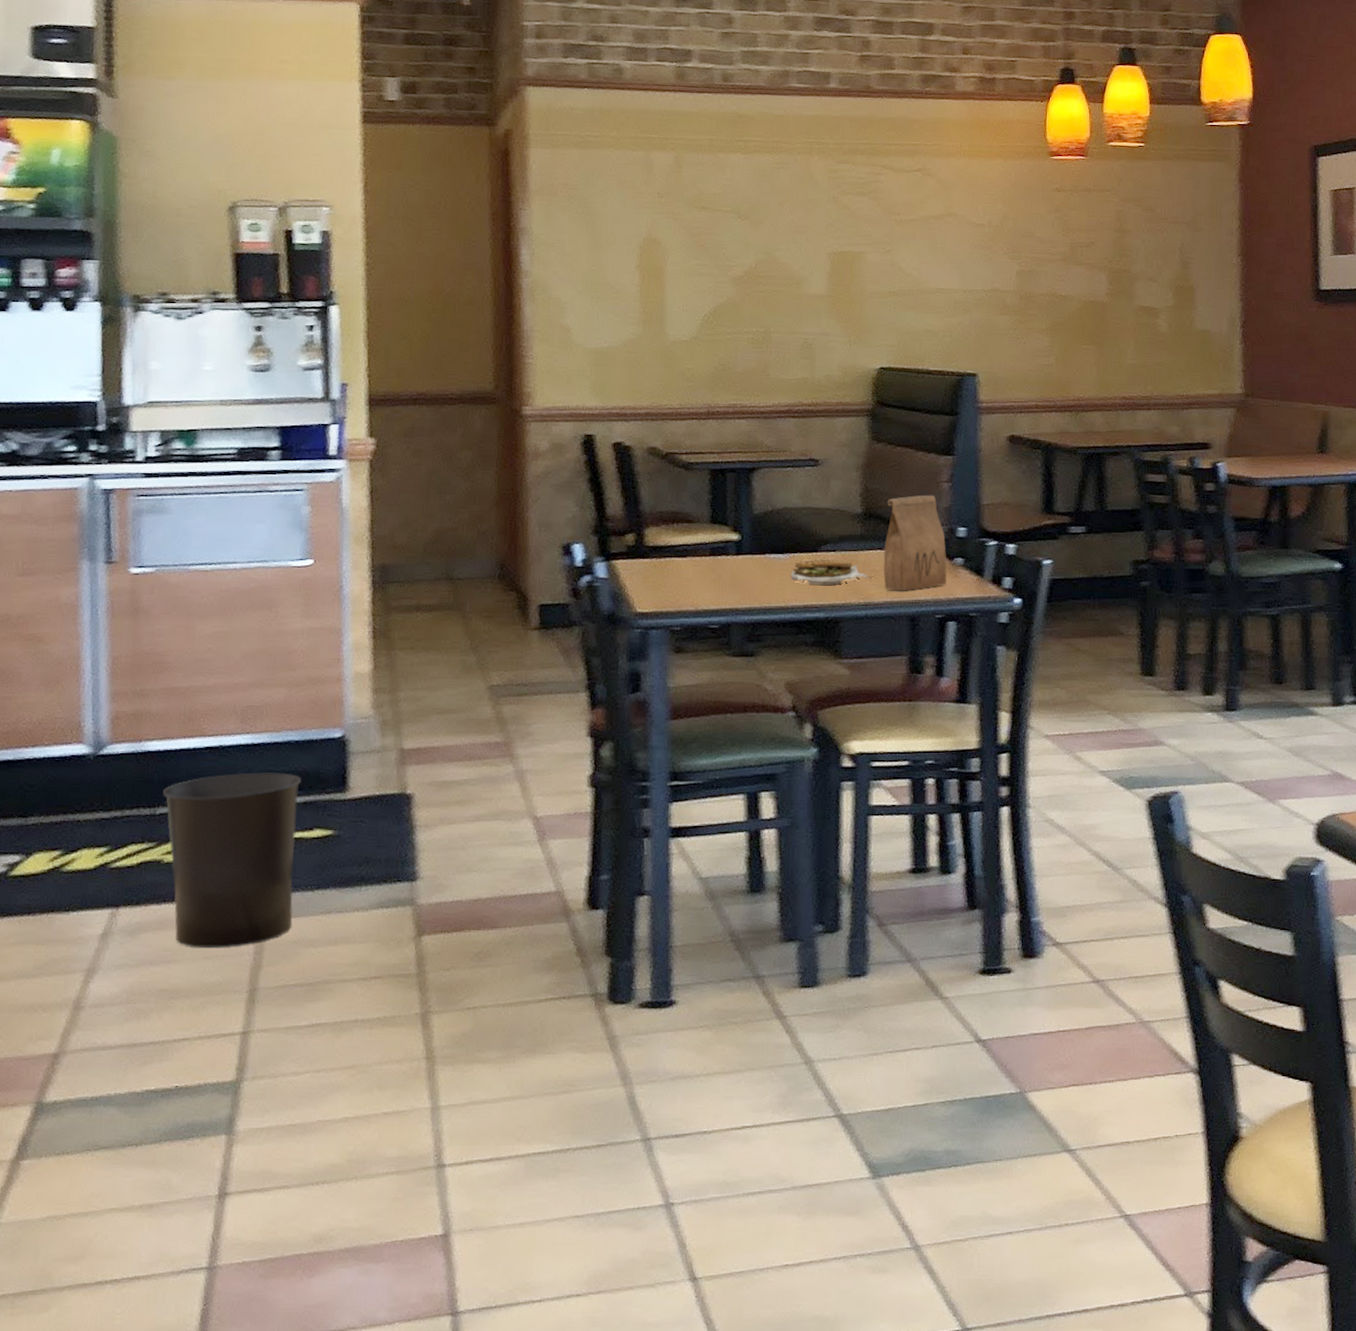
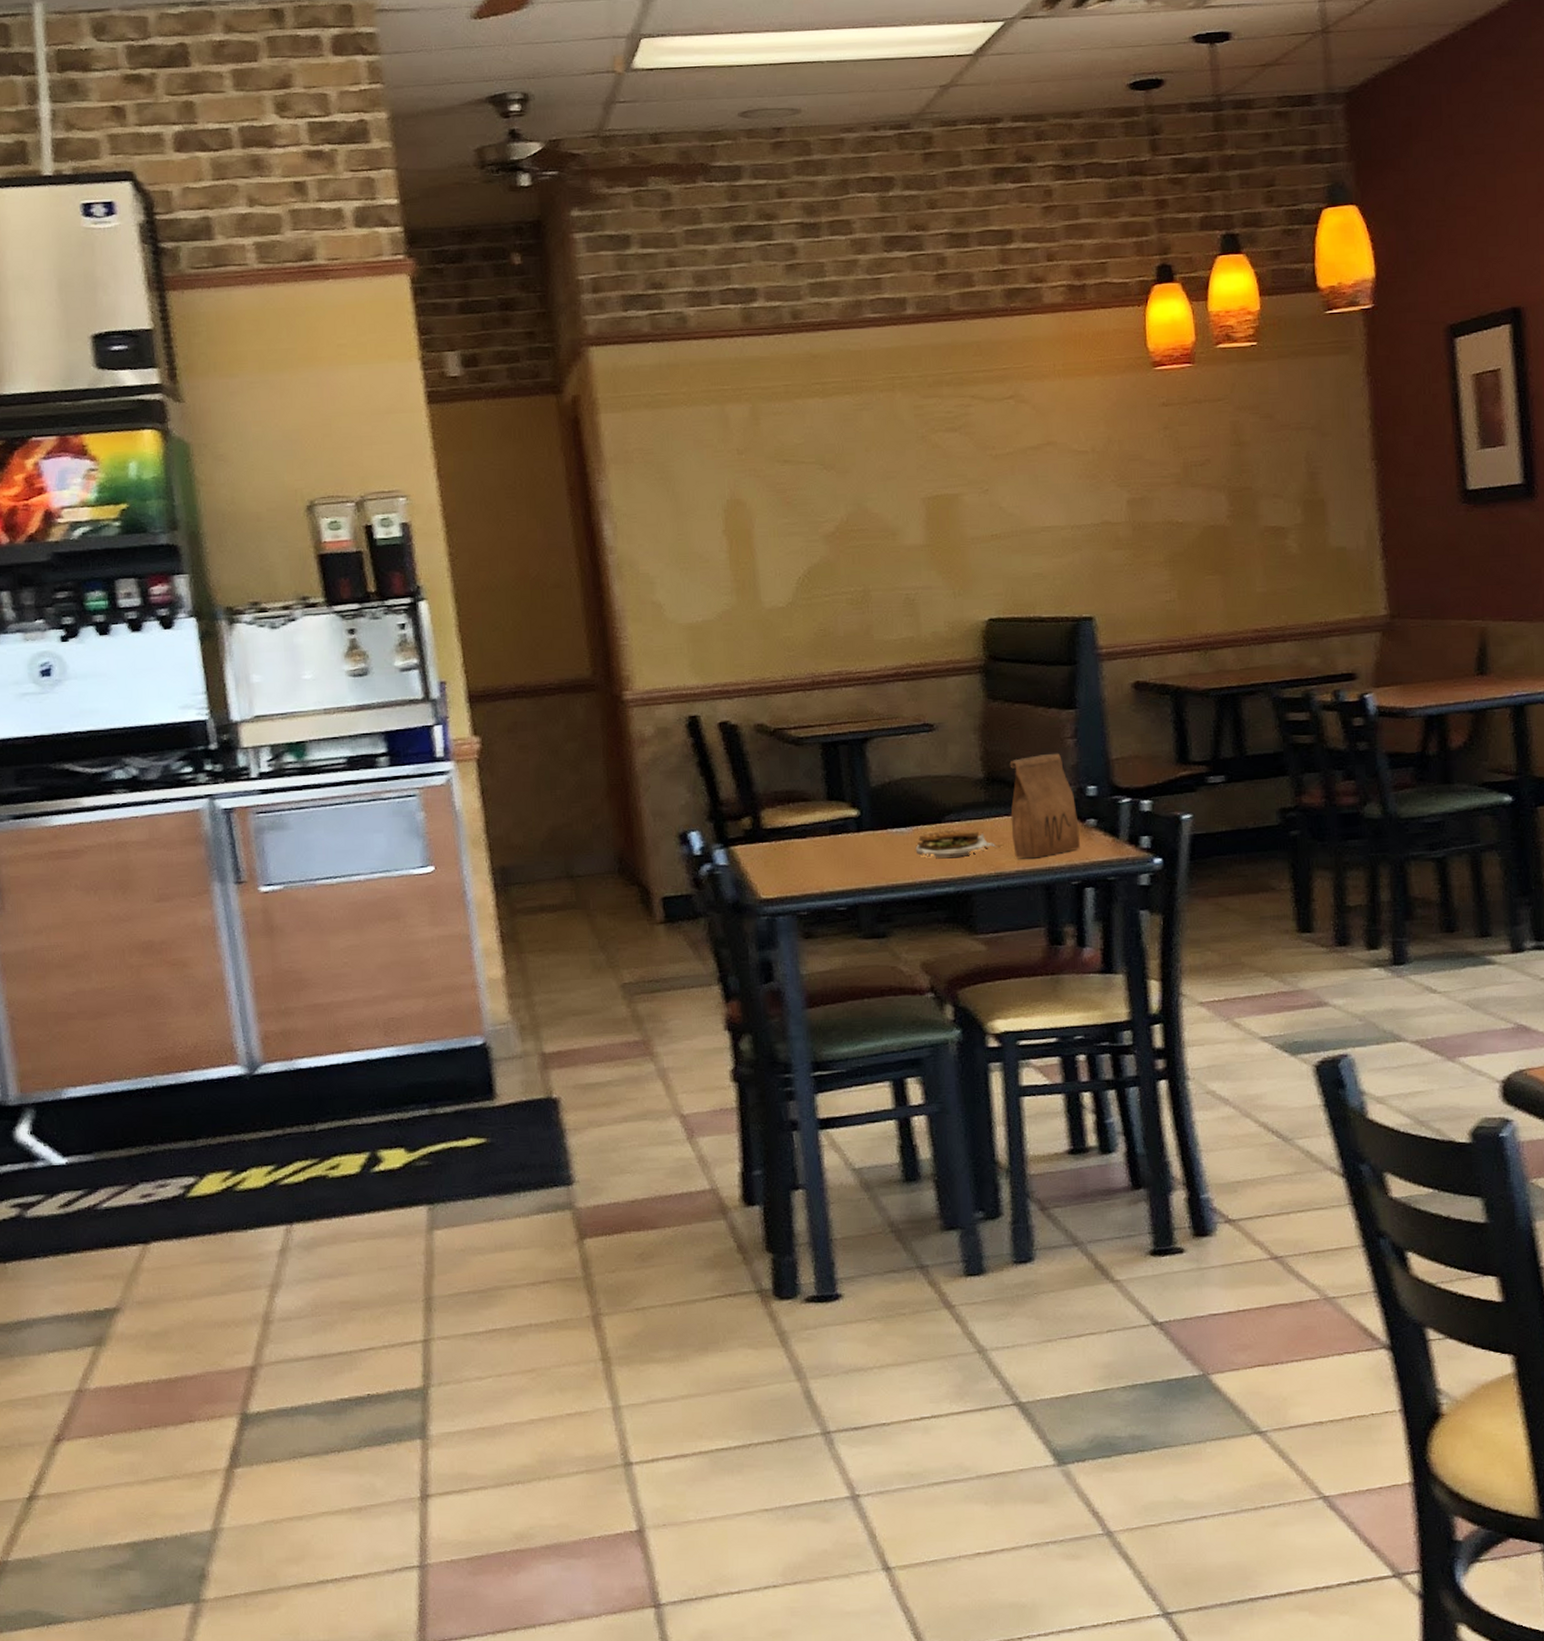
waste bin: present [163,772,301,947] -> none [319,1083,458,1259]

